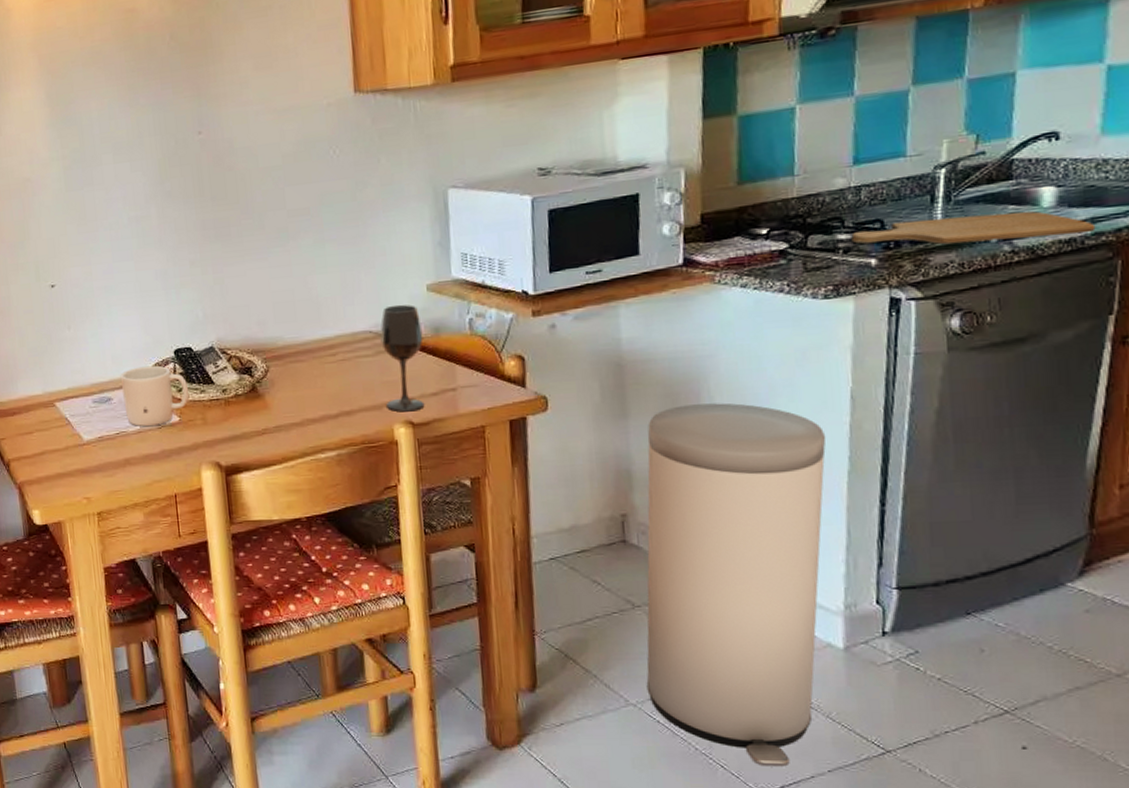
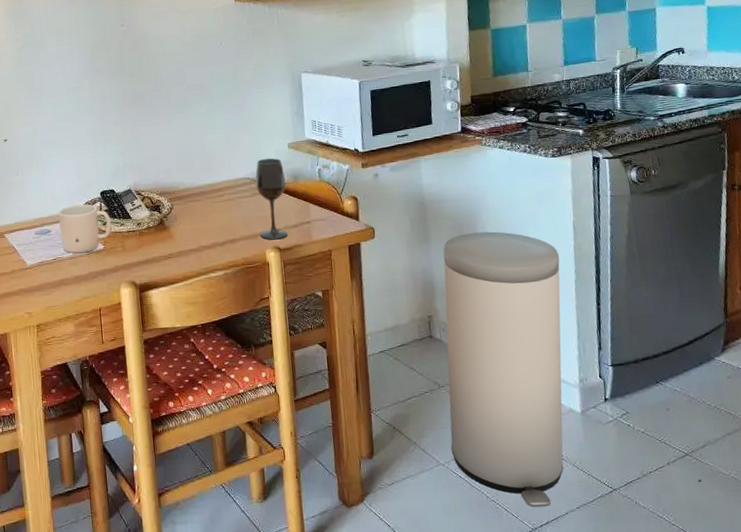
chopping board: present [851,211,1096,245] -> none [566,100,711,121]

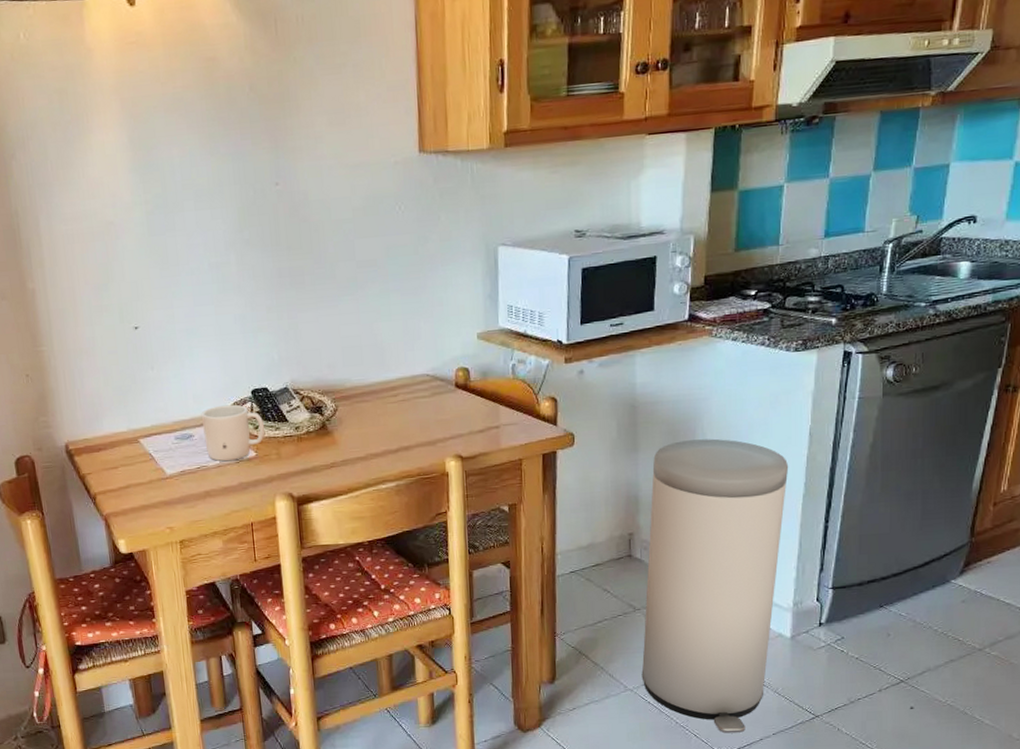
wine glass: present [255,158,288,240] -> none [436,350,473,447]

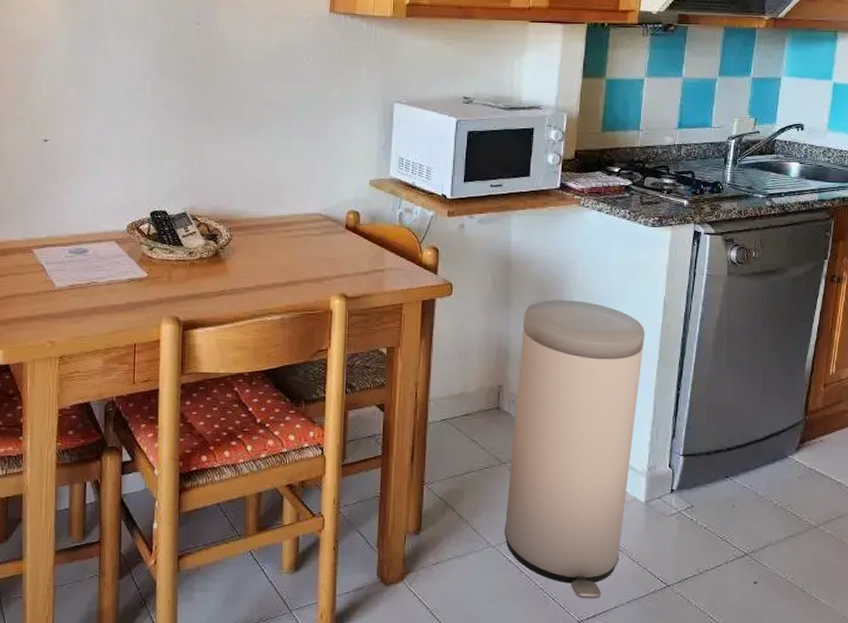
mug: present [201,404,265,462] -> none [98,224,160,280]

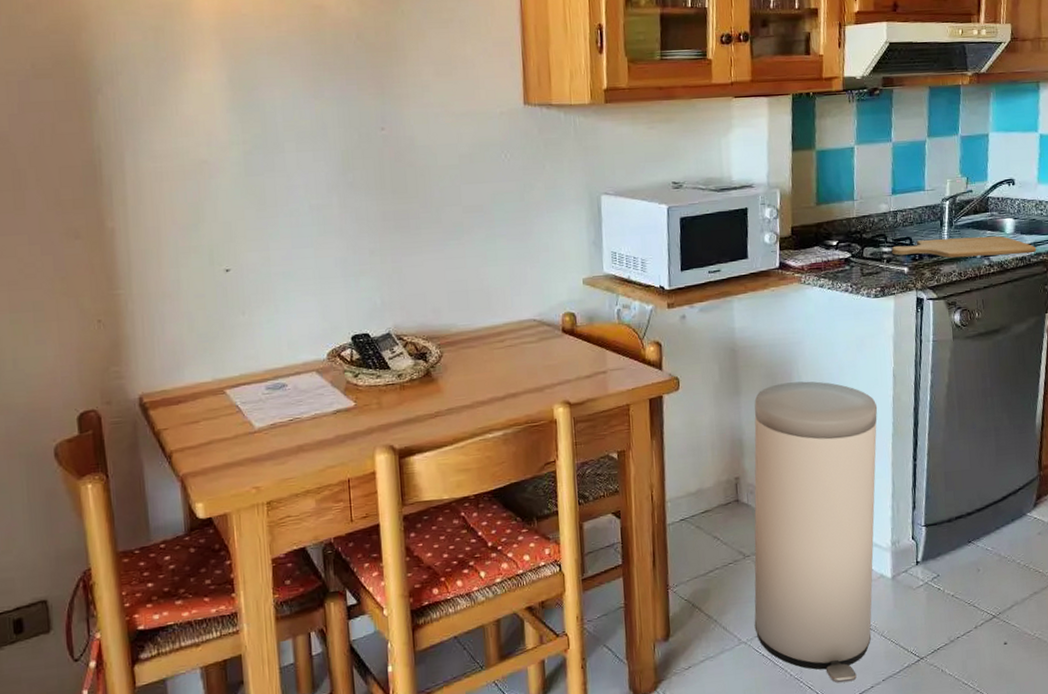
chopping board: none [673,175,821,199] -> present [891,235,1037,259]

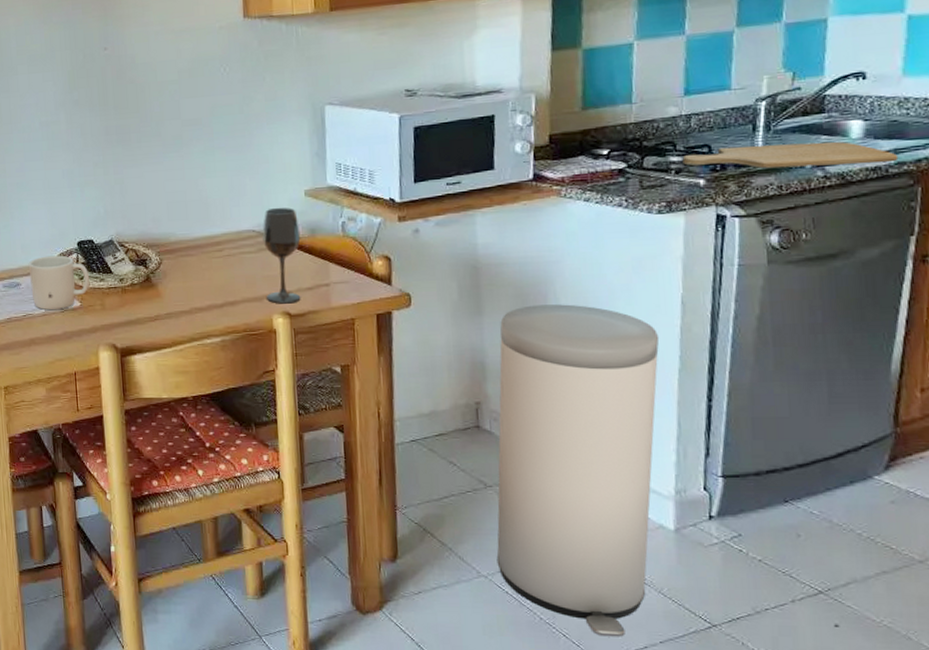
mug: none [295,351,366,413] -> present [28,255,90,311]
wine glass: none [543,296,580,394] -> present [262,207,301,304]

